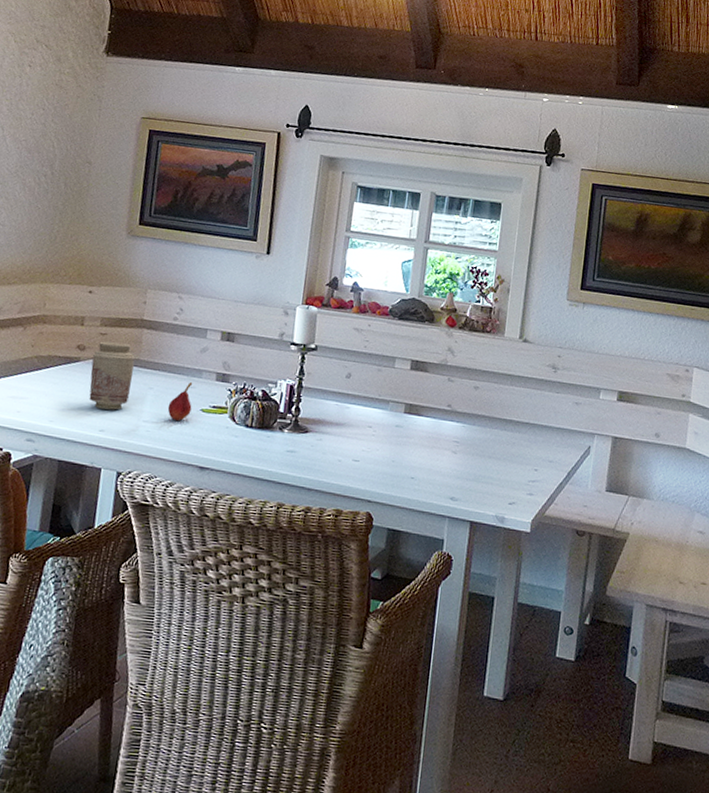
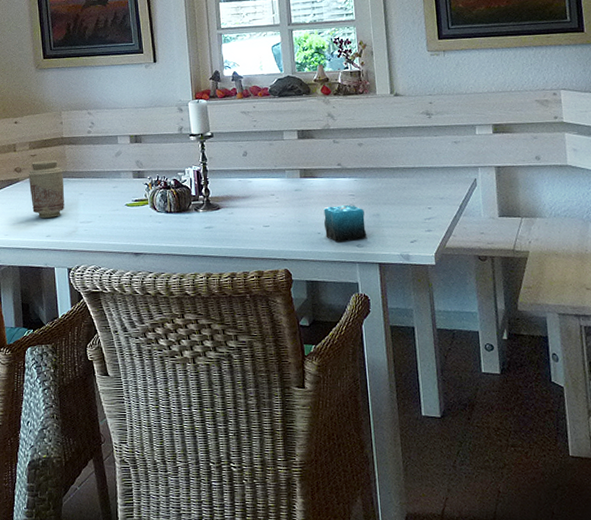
fruit: present [167,381,193,421] -> none [98,182,118,217]
candle: none [419,450,466,493] -> present [323,205,367,243]

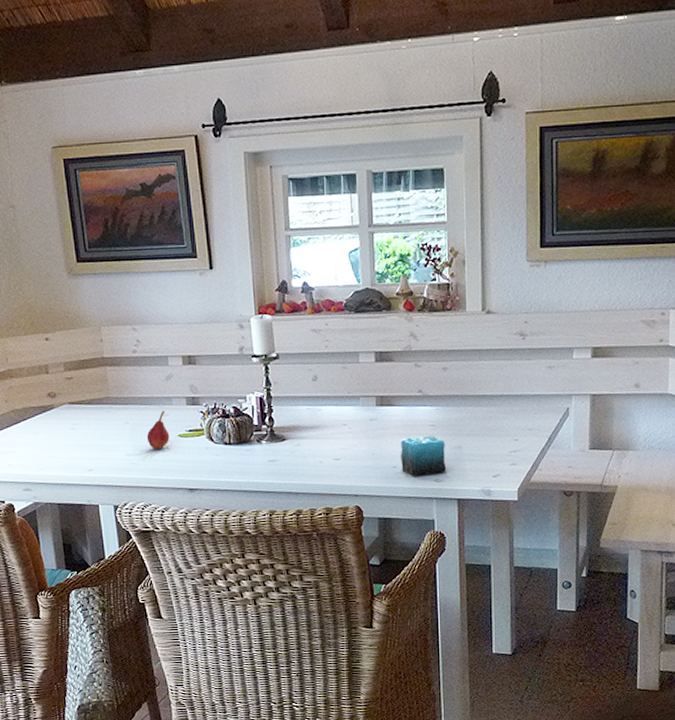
vase: present [28,160,65,218] -> none [64,384,108,450]
fruit: none [98,182,118,217] -> present [146,410,170,449]

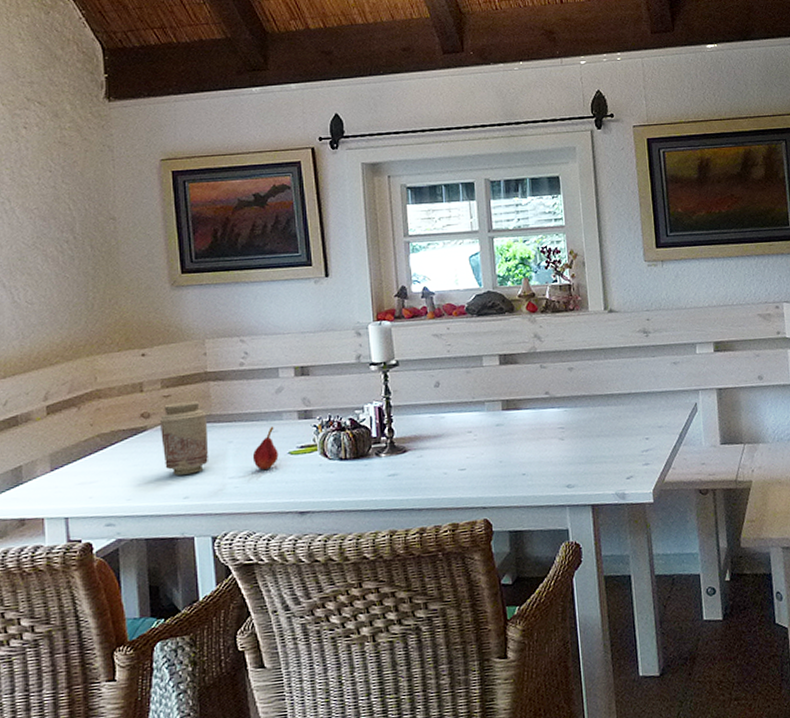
vase: none [64,384,108,450] -> present [159,401,208,475]
candle: present [400,436,447,477] -> none [529,439,579,484]

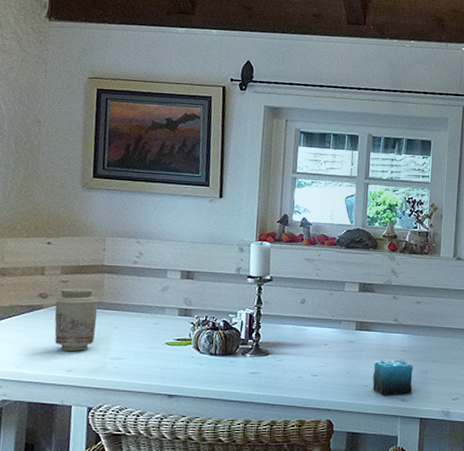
fruit: present [252,426,279,470] -> none [133,318,157,355]
candle: none [529,439,579,484] -> present [372,360,413,396]

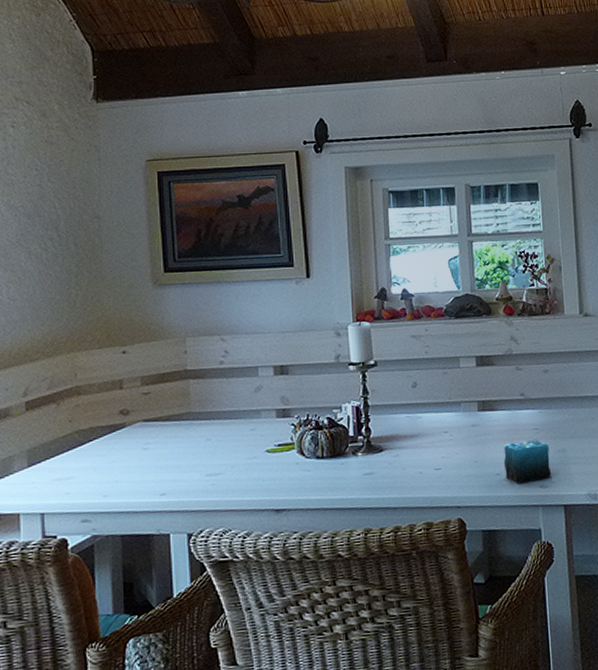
vase: present [54,288,98,351] -> none [138,399,187,472]

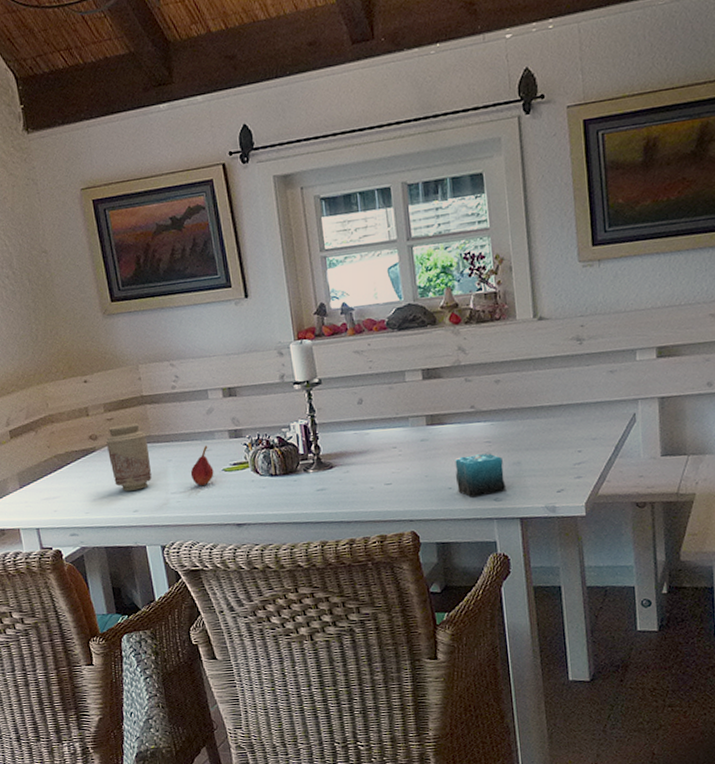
vase: none [138,399,187,472] -> present [105,423,152,491]
fruit: none [230,424,256,467] -> present [190,445,214,486]

